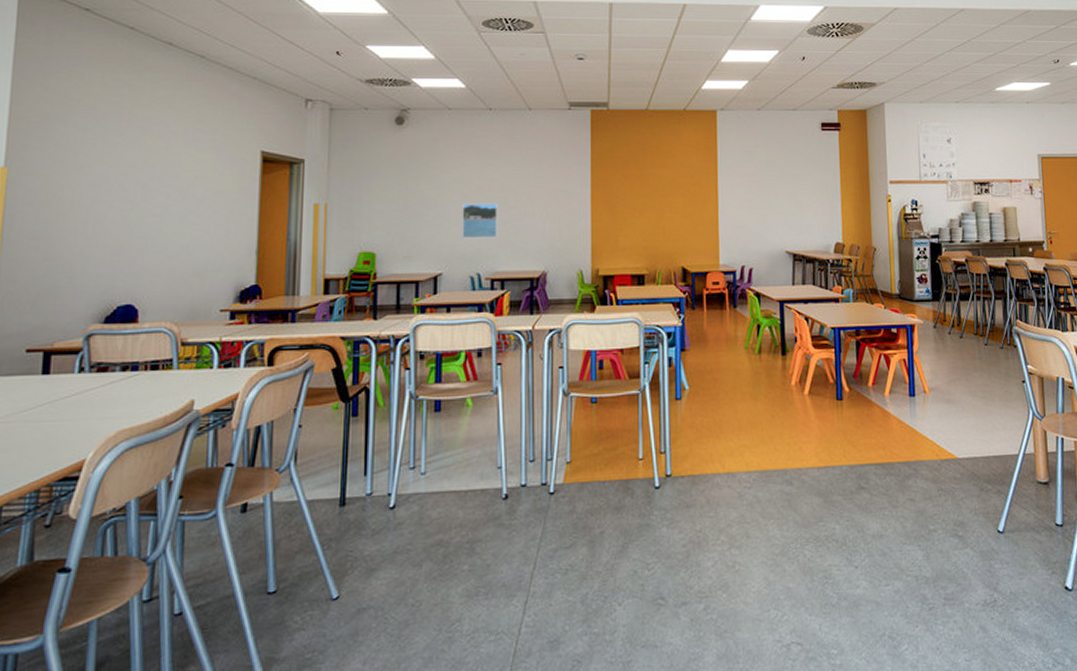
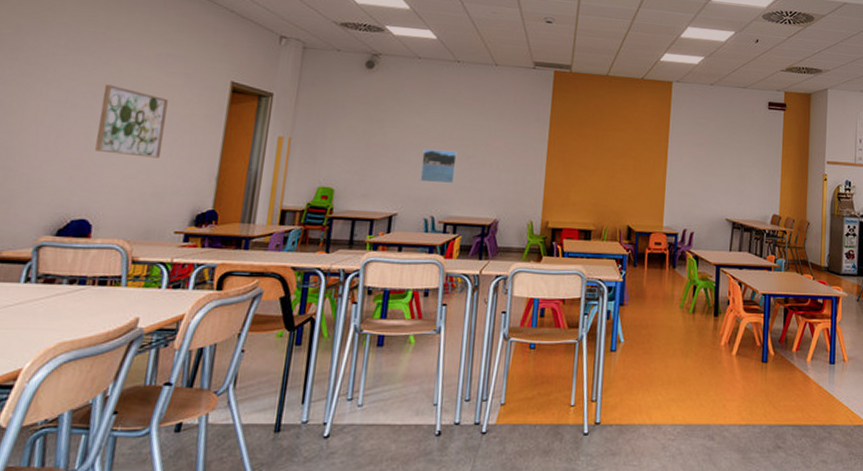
wall art: none [133,165,200,237] -> present [95,84,168,158]

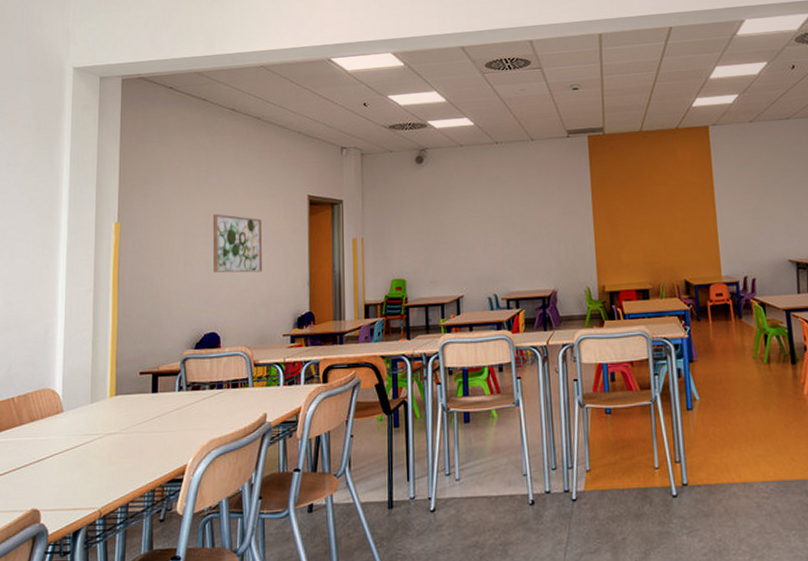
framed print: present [420,148,457,183] -> none [477,228,510,262]

